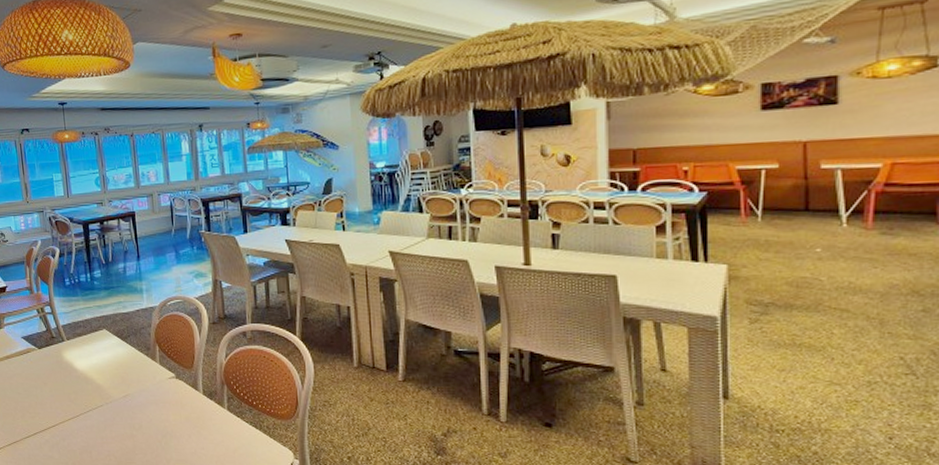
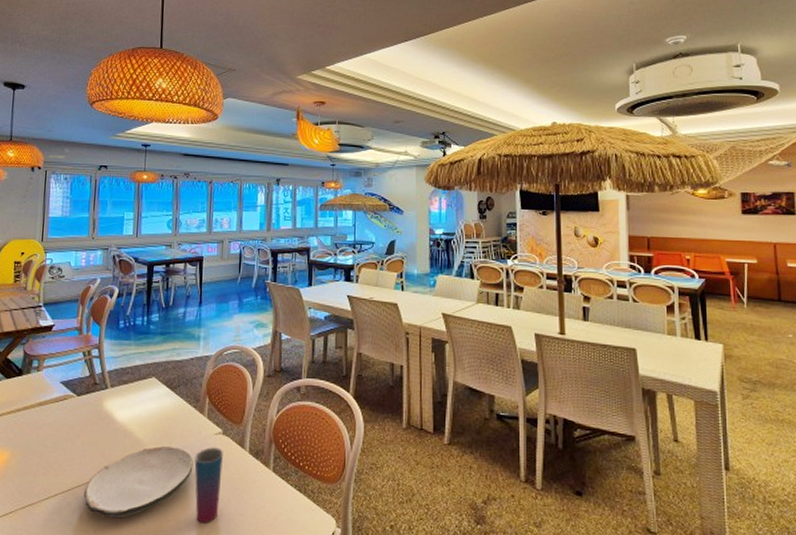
plate: none [58,390,152,453] -> present [83,445,193,518]
cup: none [152,390,181,456] -> present [194,447,223,524]

